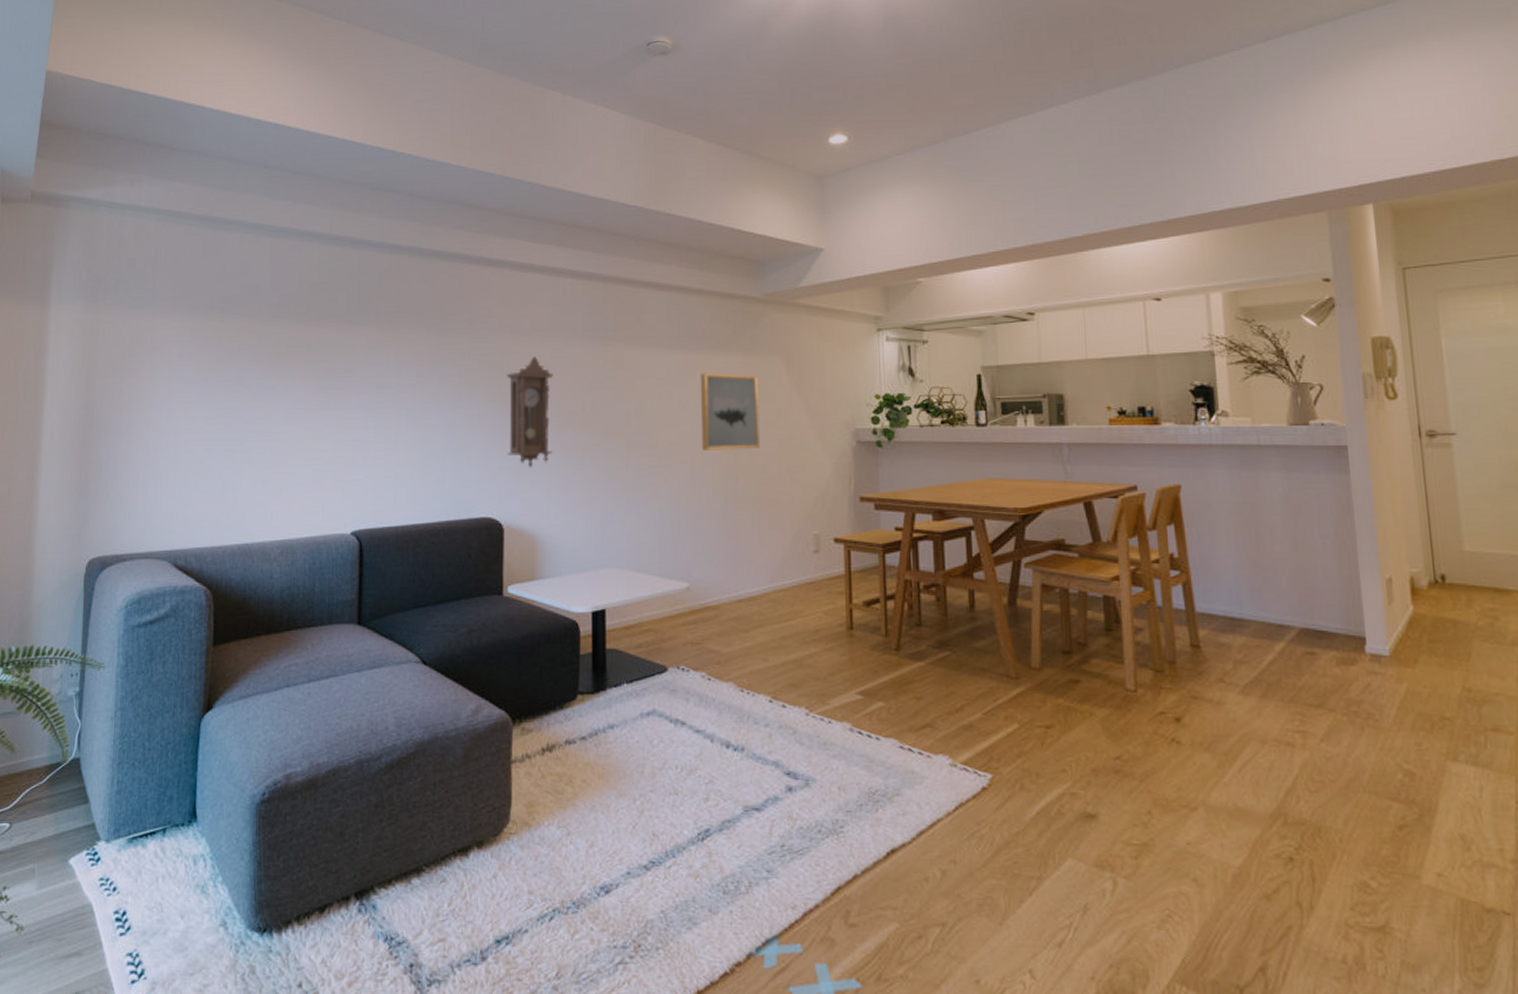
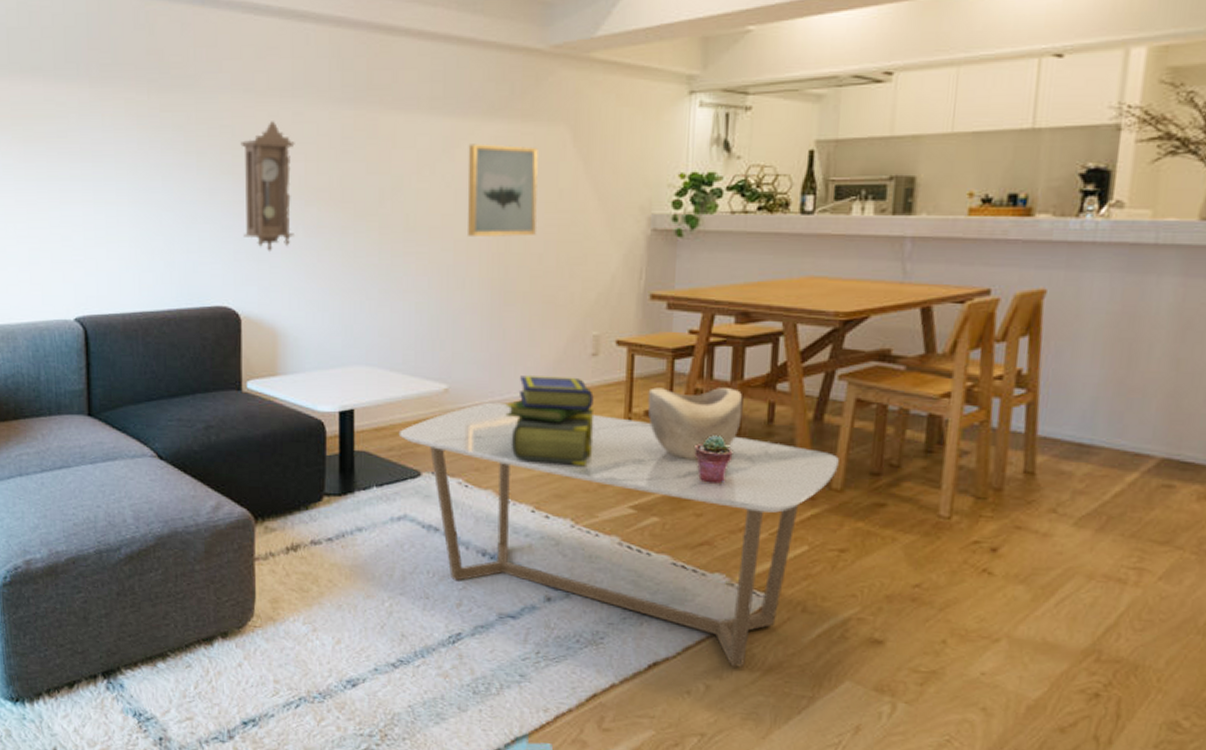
coffee table: none [646,598,1035,850] -> present [398,402,839,668]
stack of books: none [741,573,821,655] -> present [505,375,595,465]
decorative bowl: none [865,578,948,645] -> present [647,387,743,459]
potted succulent: none [910,622,943,667] -> present [694,435,733,484]

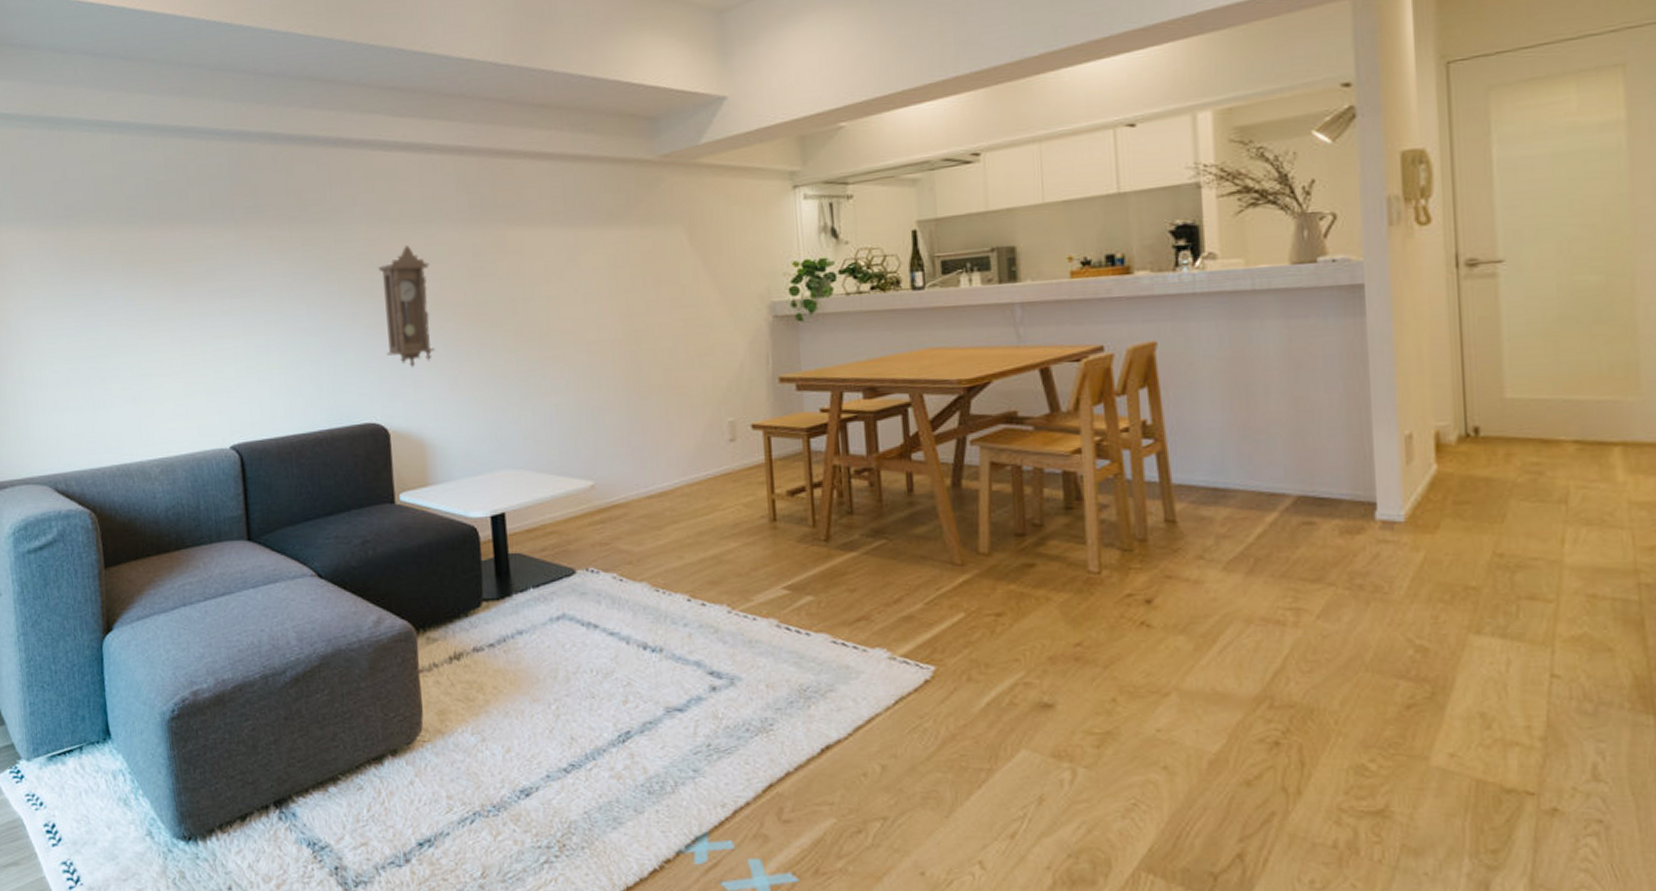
coffee table: present [398,402,839,668] -> none [550,494,983,744]
wall art: present [467,144,538,238] -> none [592,249,665,337]
stack of books: present [505,375,595,465] -> none [651,463,741,550]
decorative bowl: present [647,387,743,459] -> none [788,462,882,535]
potted succulent: present [694,435,733,484] -> none [840,509,878,558]

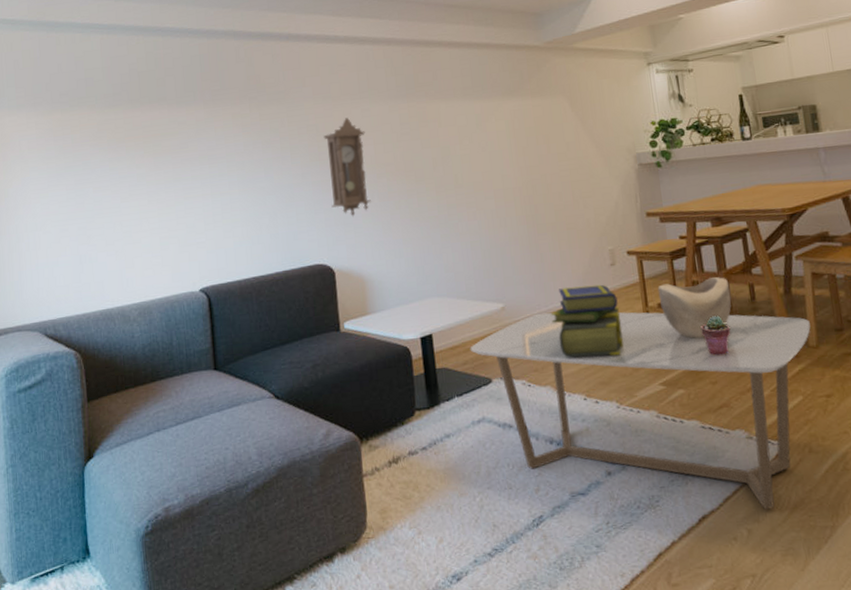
coffee table: none [550,494,983,744] -> present [470,312,811,510]
stack of books: none [651,463,741,550] -> present [551,284,624,357]
decorative bowl: none [788,462,882,535] -> present [657,277,732,339]
potted succulent: none [840,509,878,558] -> present [701,315,731,356]

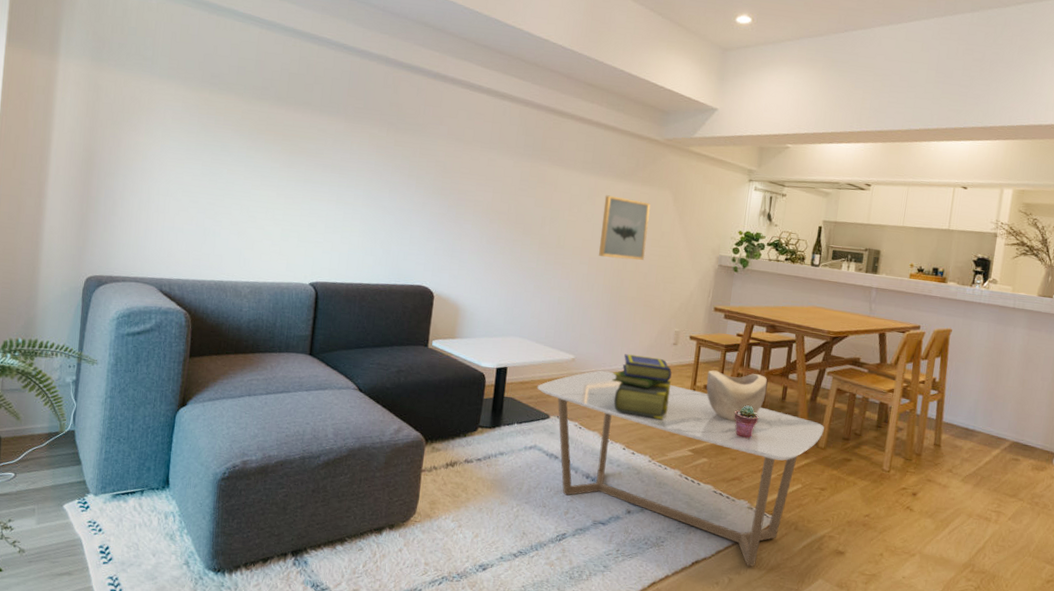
pendulum clock: present [323,117,371,217] -> none [443,162,488,252]
wall art: none [495,115,555,186] -> present [599,195,651,261]

